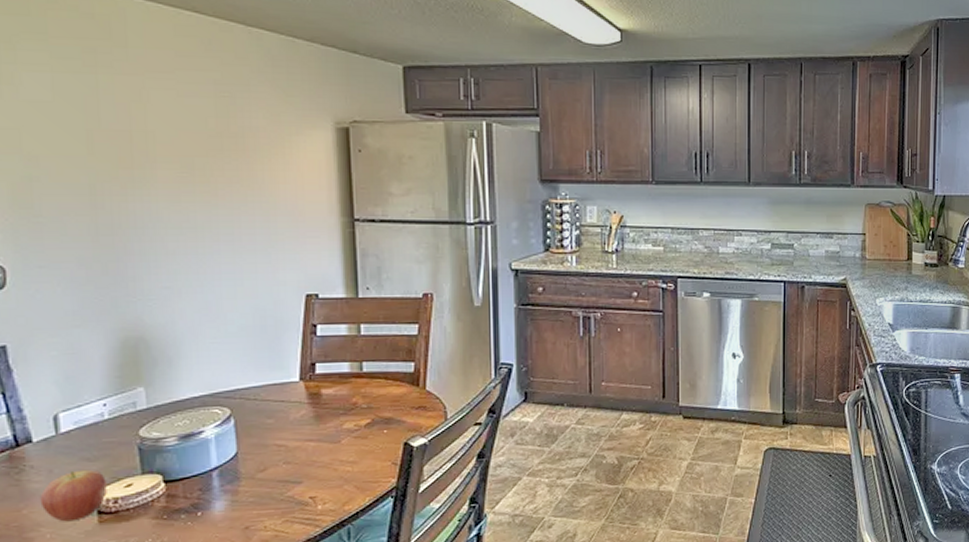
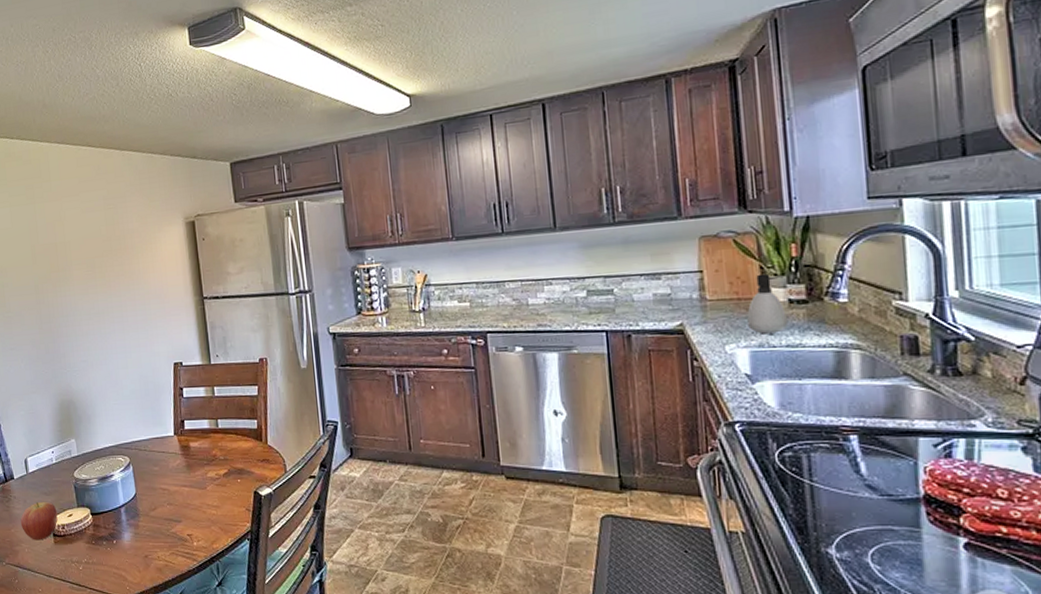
soap dispenser: none [894,240,924,291] -> present [747,273,789,334]

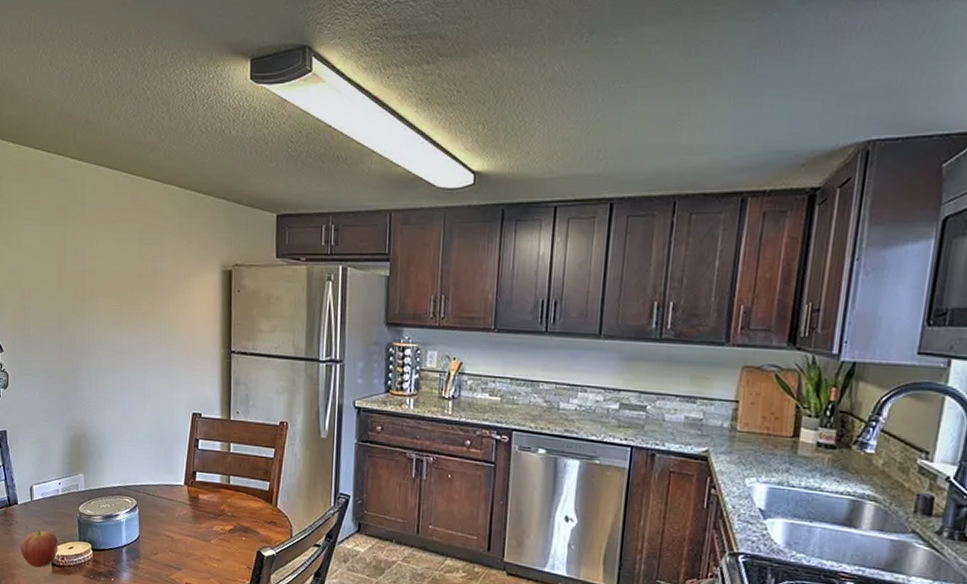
soap dispenser: present [747,273,789,334] -> none [771,413,819,474]

